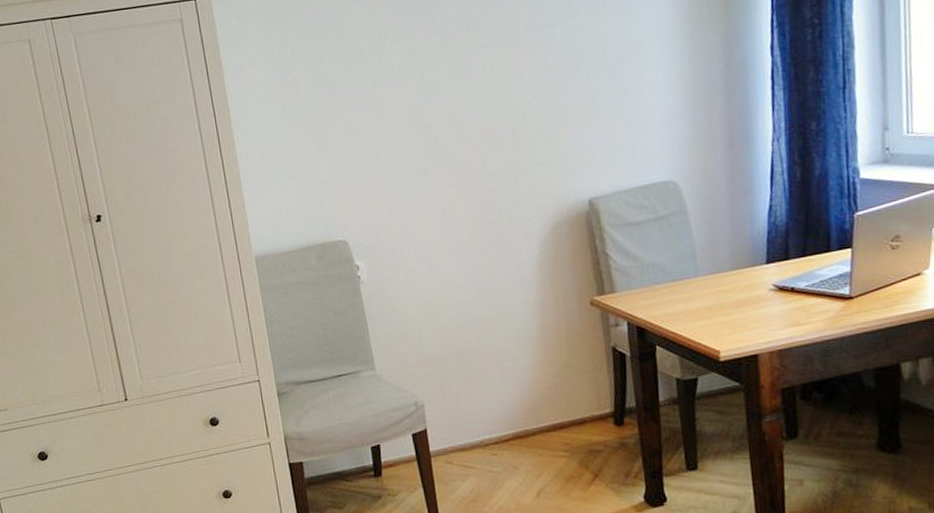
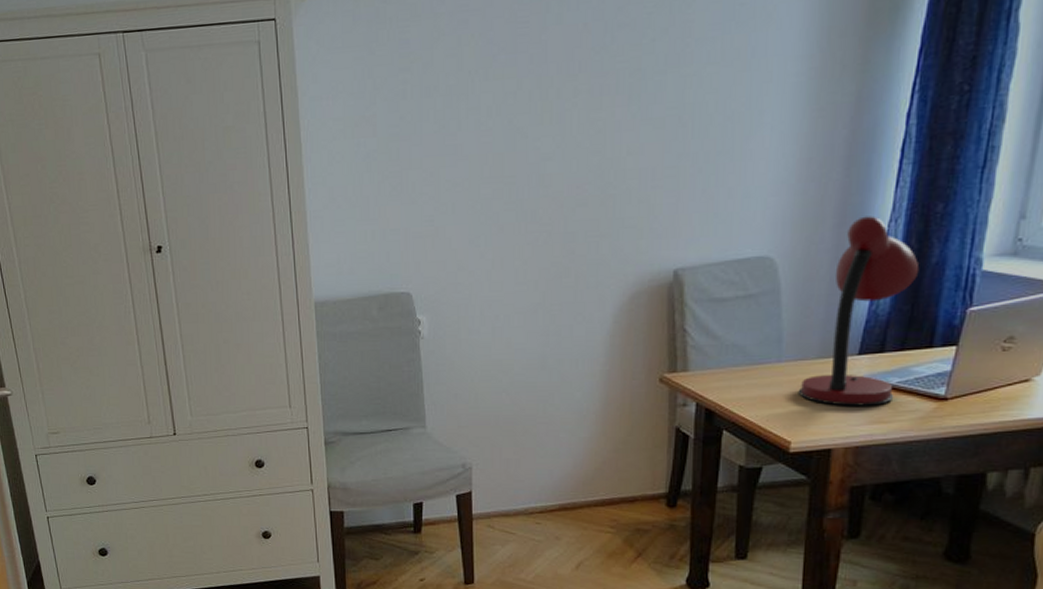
desk lamp: none [719,137,806,313] -> present [799,216,920,406]

